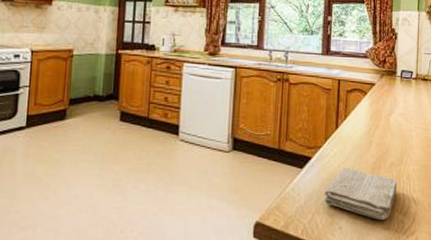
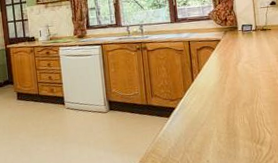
washcloth: present [324,168,397,220] -> none [190,112,252,151]

